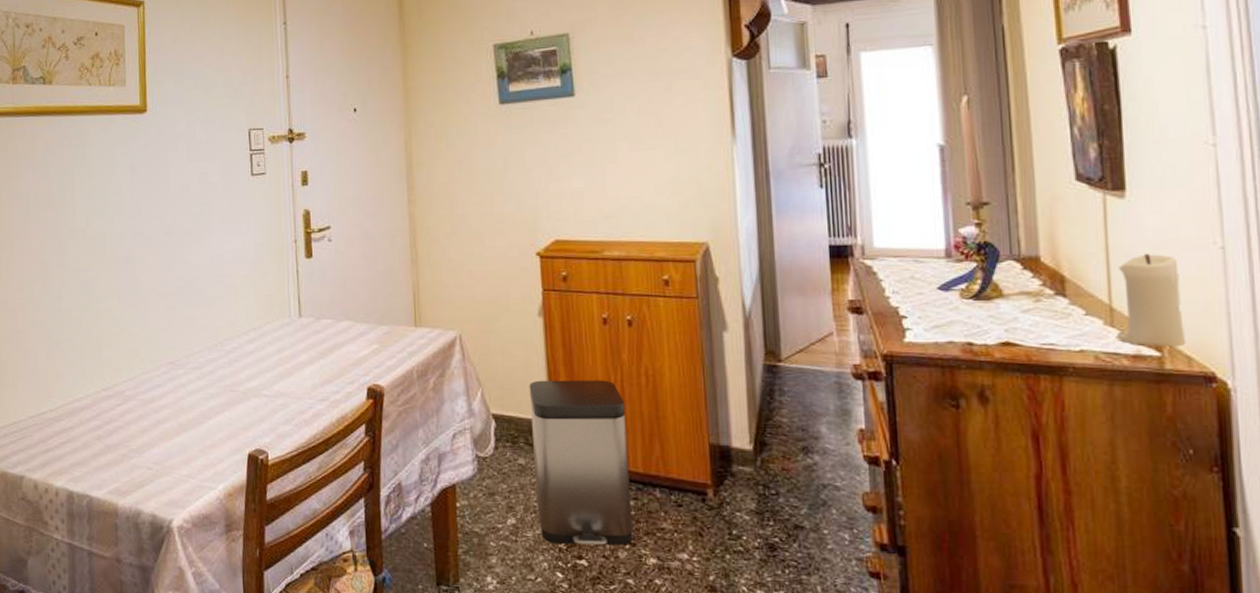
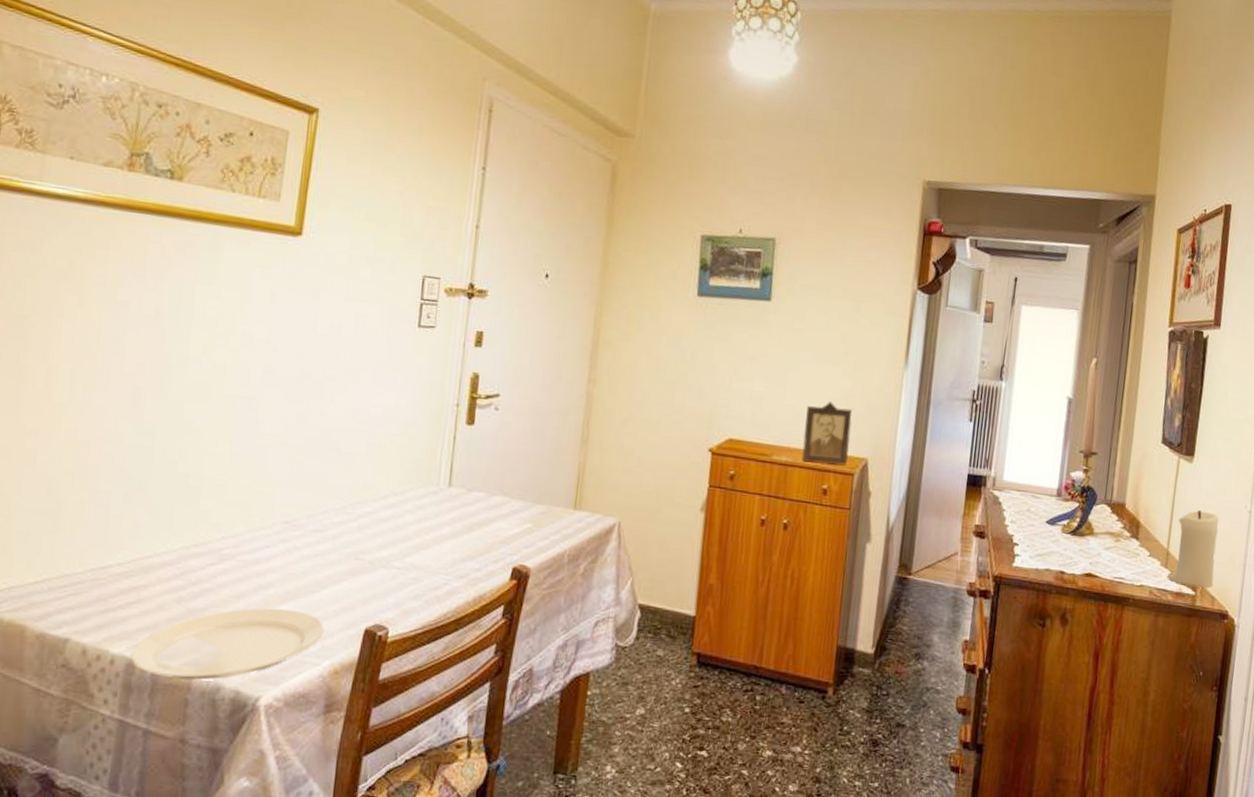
plate: none [69,440,215,507] -> present [130,608,324,680]
pedal bin: present [529,380,633,546] -> none [667,574,768,738]
photo frame: none [632,188,686,254] -> present [801,401,853,466]

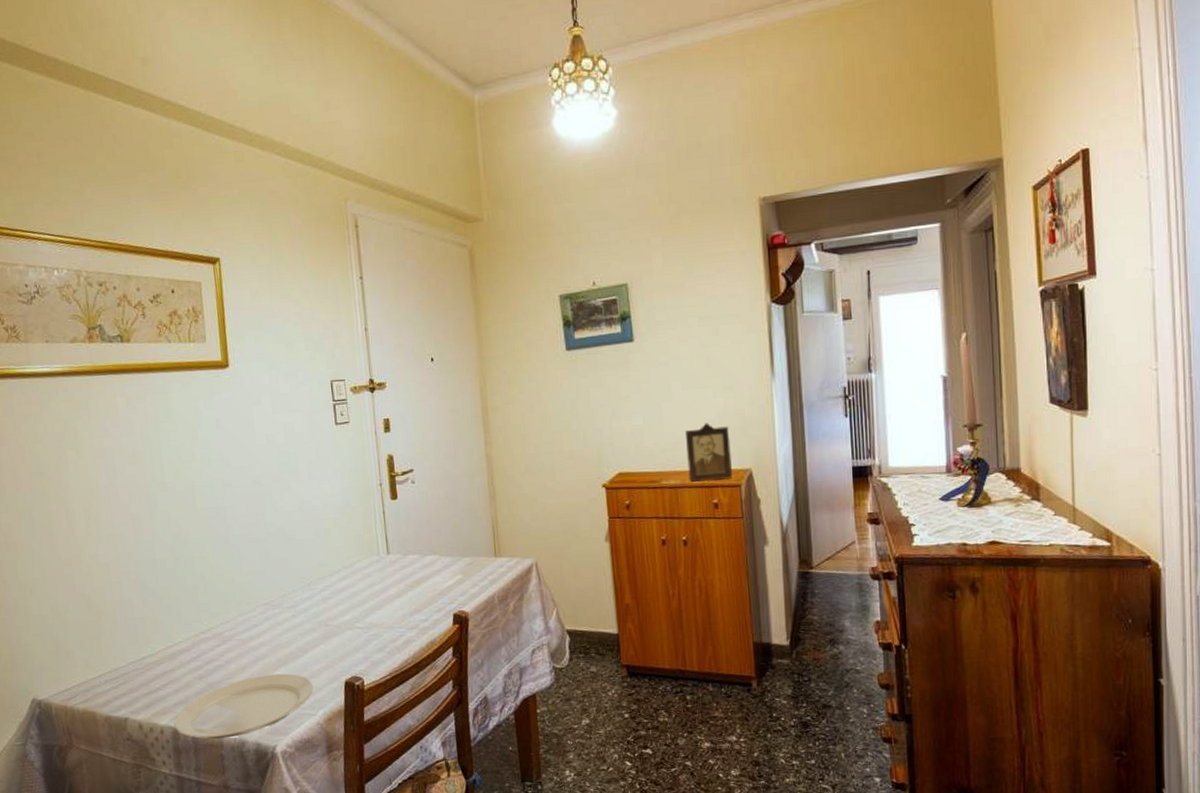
candle: present [1166,509,1219,589] -> none [1076,461,1130,539]

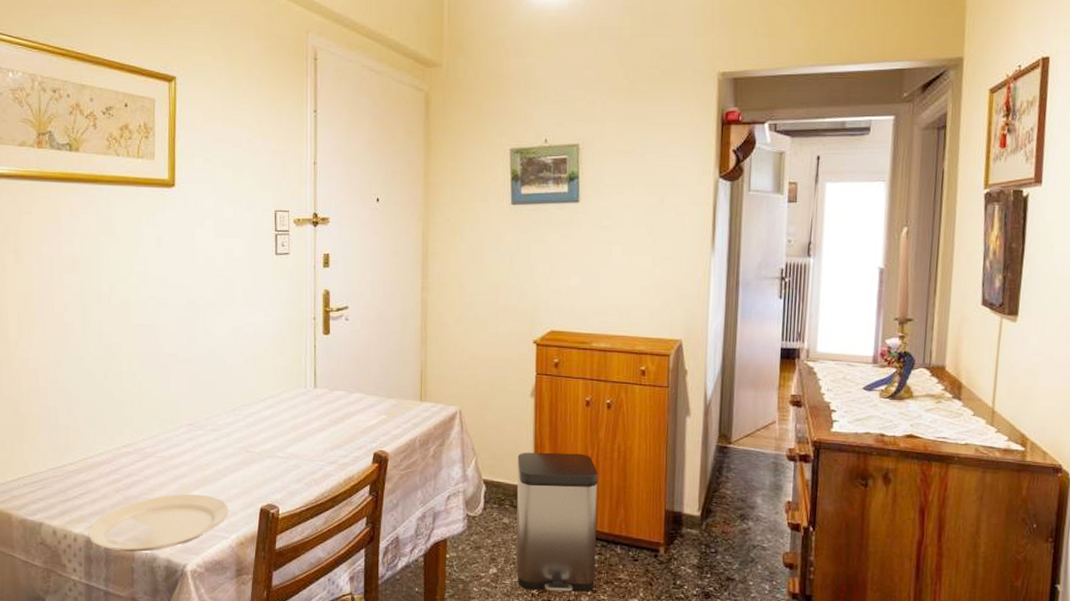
pedal bin: none [598,593,690,737] -> present [516,452,598,592]
photo frame: present [686,423,732,482] -> none [619,290,664,348]

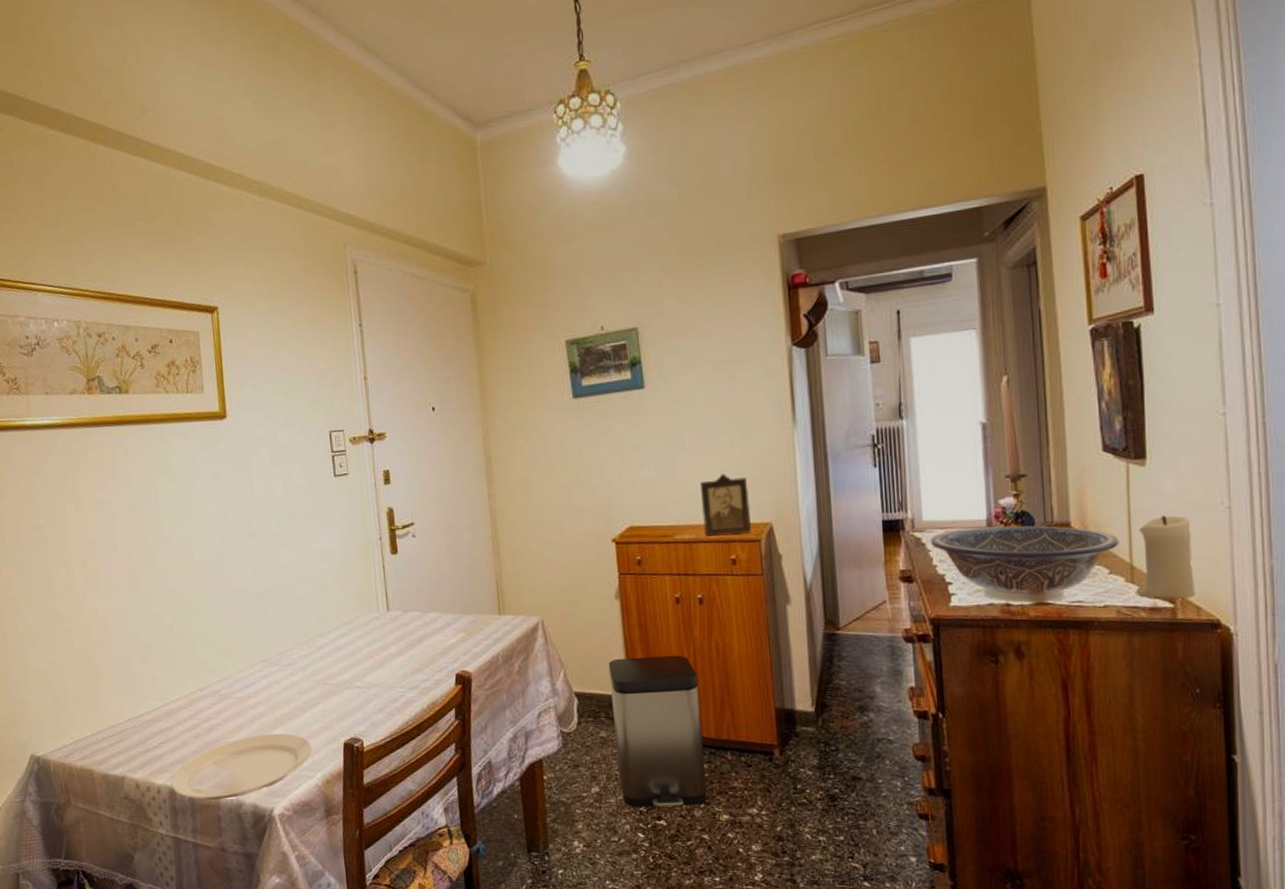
photo frame: none [619,290,664,348] -> present [700,474,751,537]
decorative bowl: none [821,363,985,436] -> present [930,525,1119,604]
candle: none [993,367,1048,444] -> present [1135,515,1196,600]

